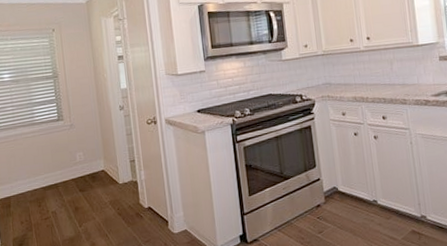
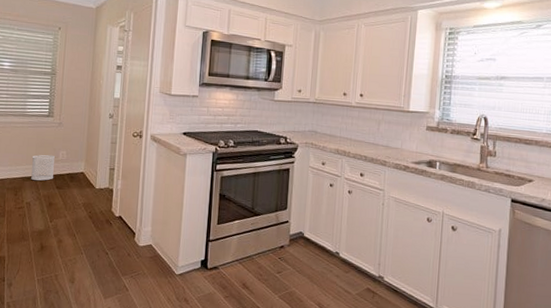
wastebasket: none [49,158,75,188] -> present [31,154,55,181]

